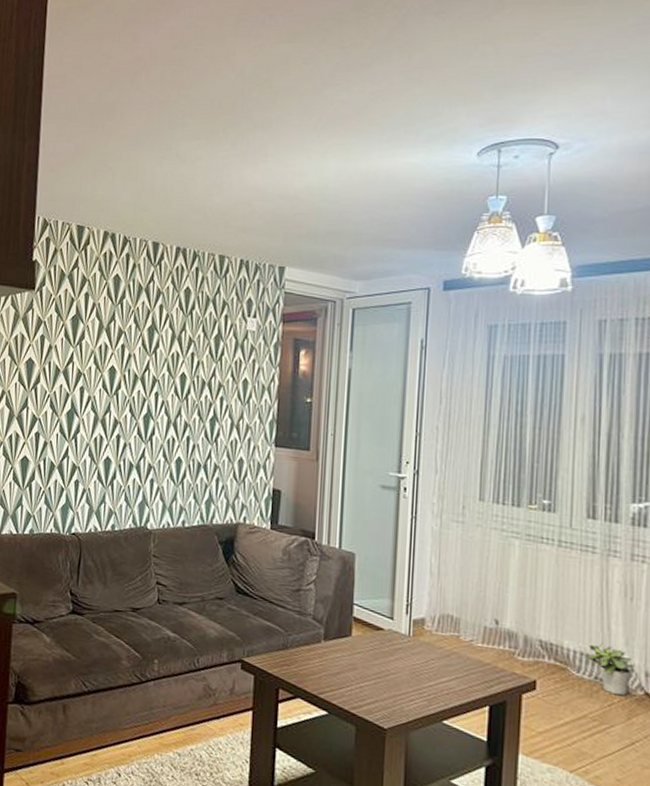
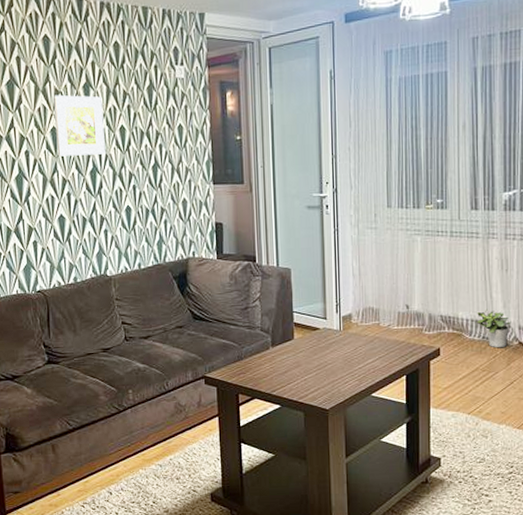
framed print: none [112,334,166,400] -> present [52,95,106,157]

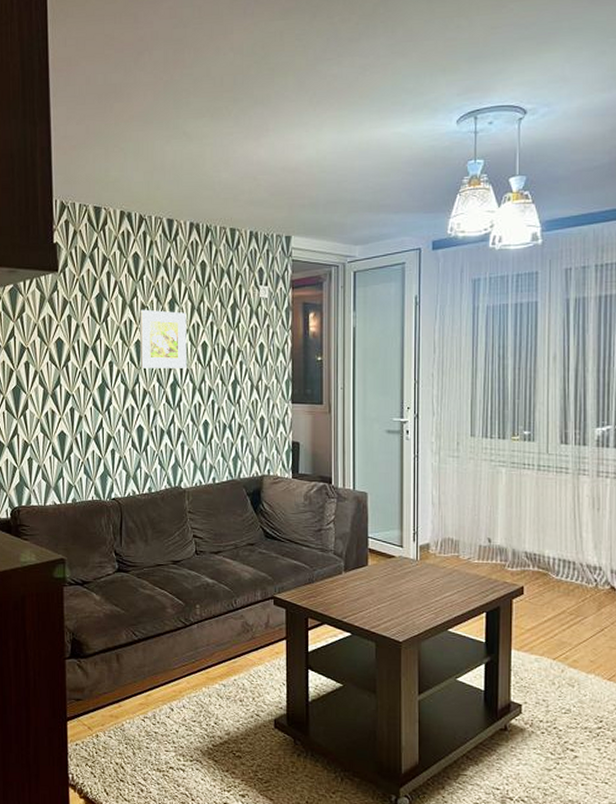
potted plant: present [476,308,511,348] -> none [564,548,603,592]

